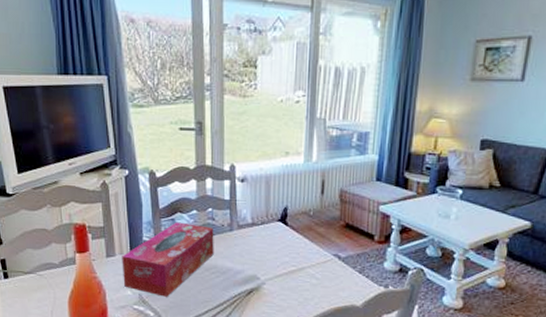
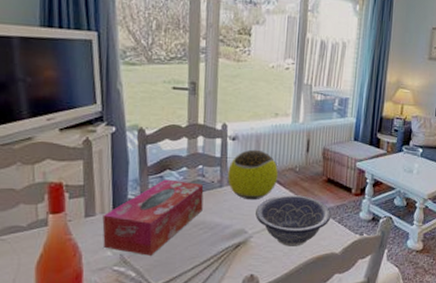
decorative ball: none [237,191,290,246] -> present [227,149,278,201]
decorative bowl: none [268,240,351,296] -> present [256,195,332,246]

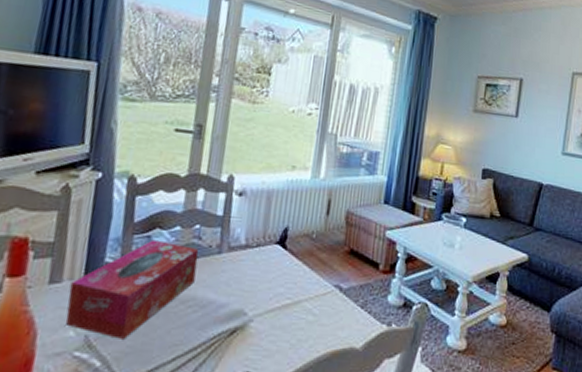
decorative ball: present [227,149,278,201] -> none [228,208,291,273]
decorative bowl: present [256,195,332,246] -> none [259,267,353,337]

